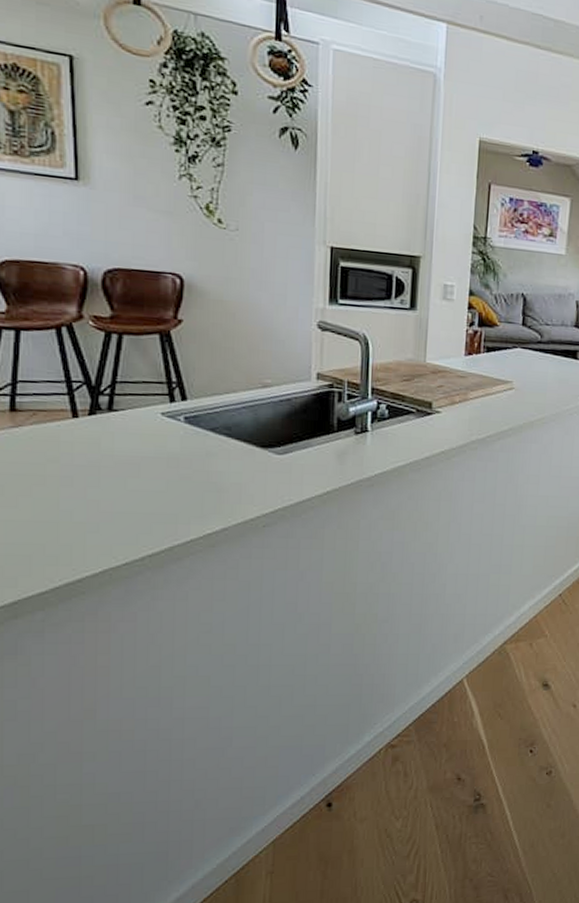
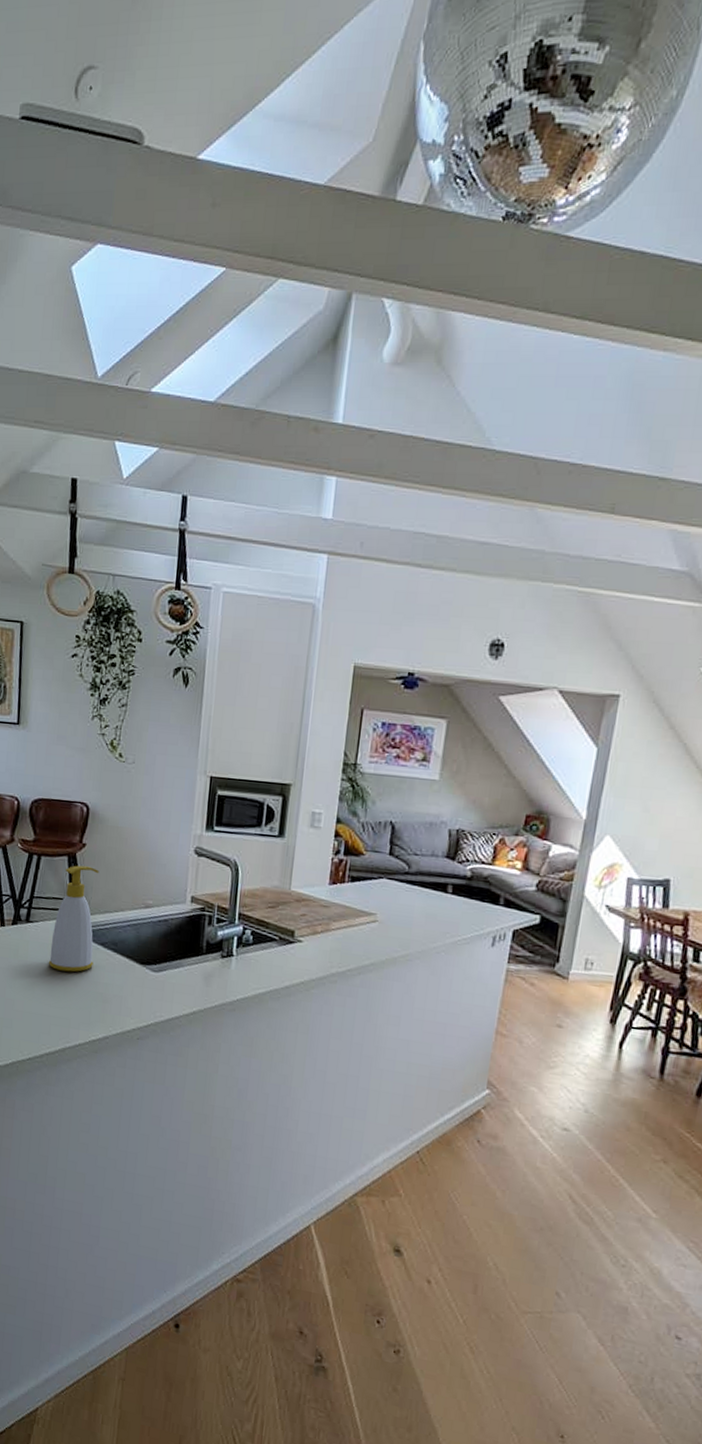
soap bottle: none [142,344,202,463] -> present [48,865,99,972]

